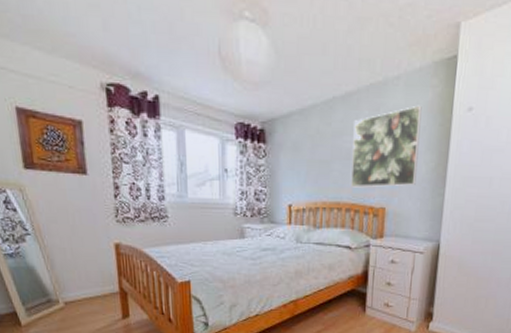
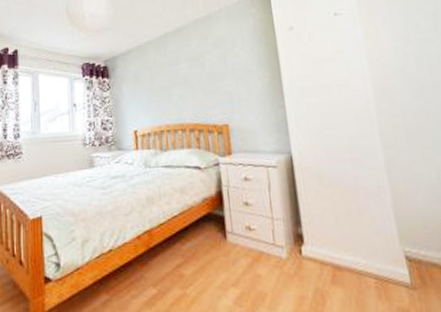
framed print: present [351,105,422,188] -> none [186,30,254,109]

